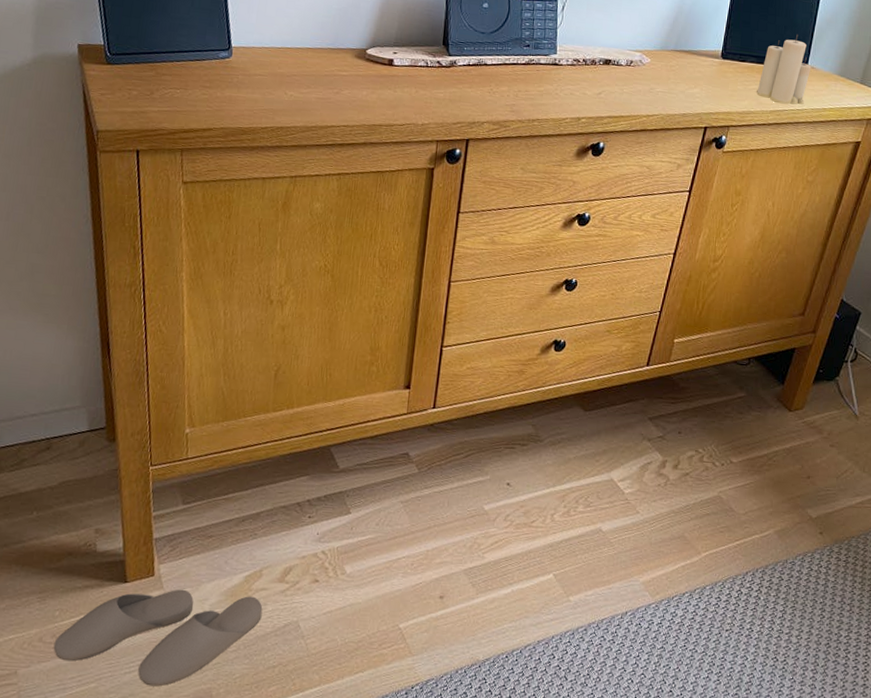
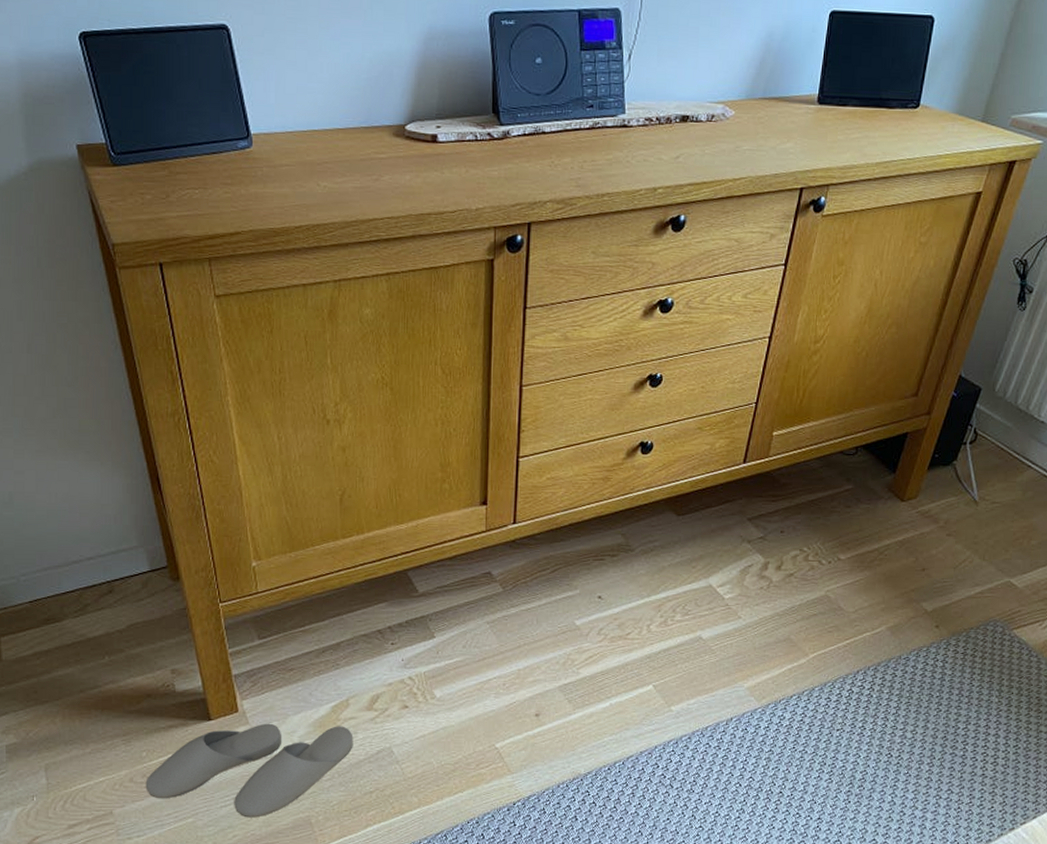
candle: present [756,35,812,105] -> none [859,68,924,154]

